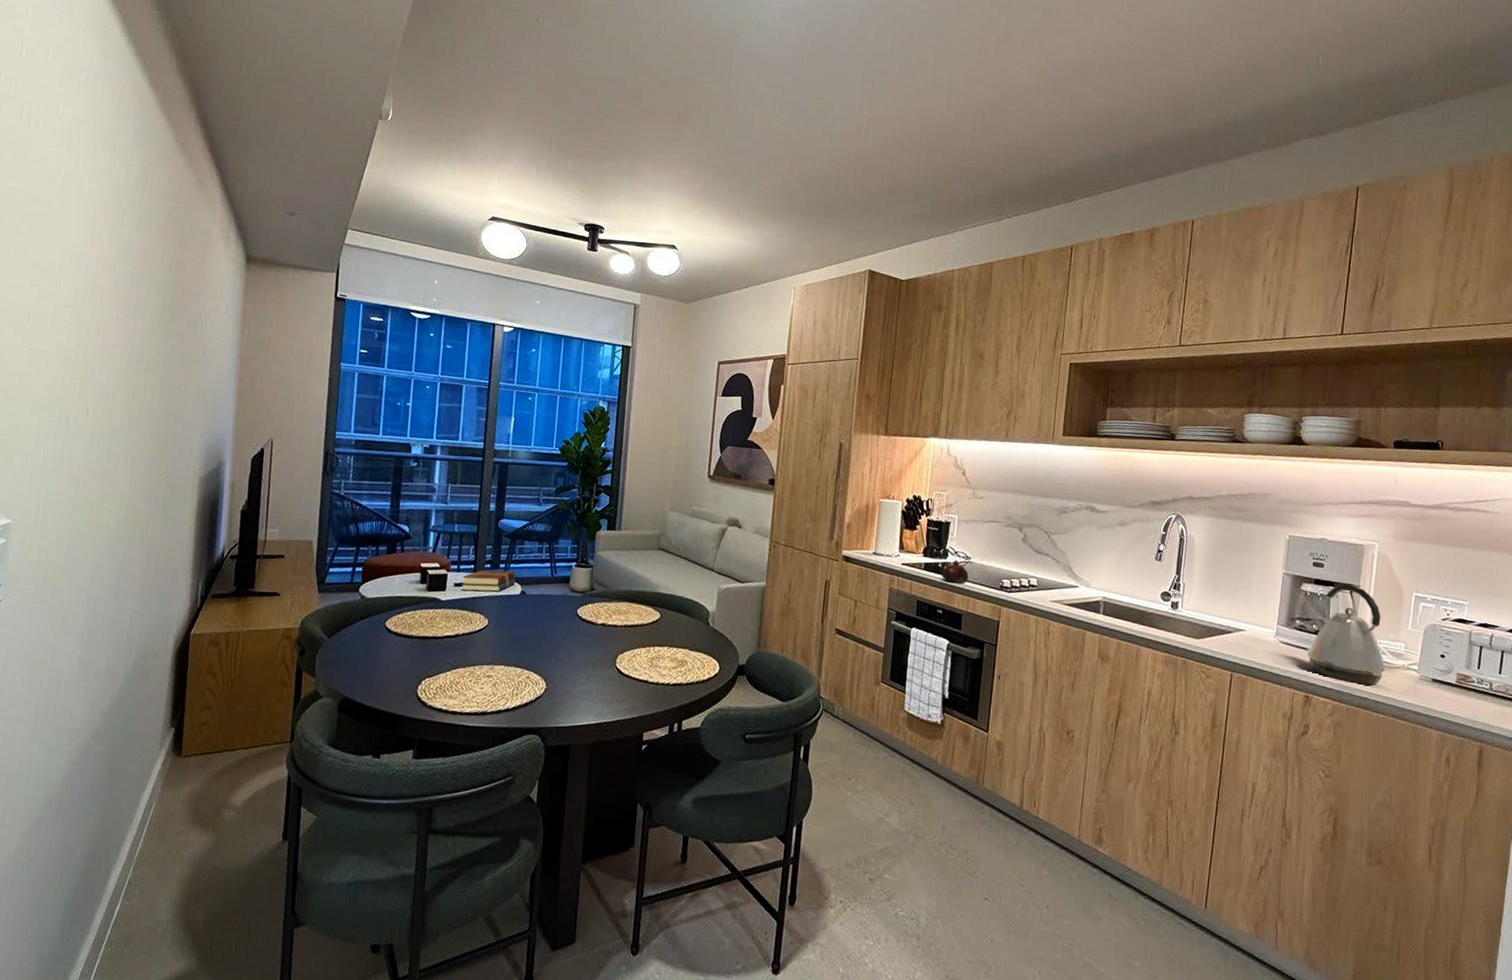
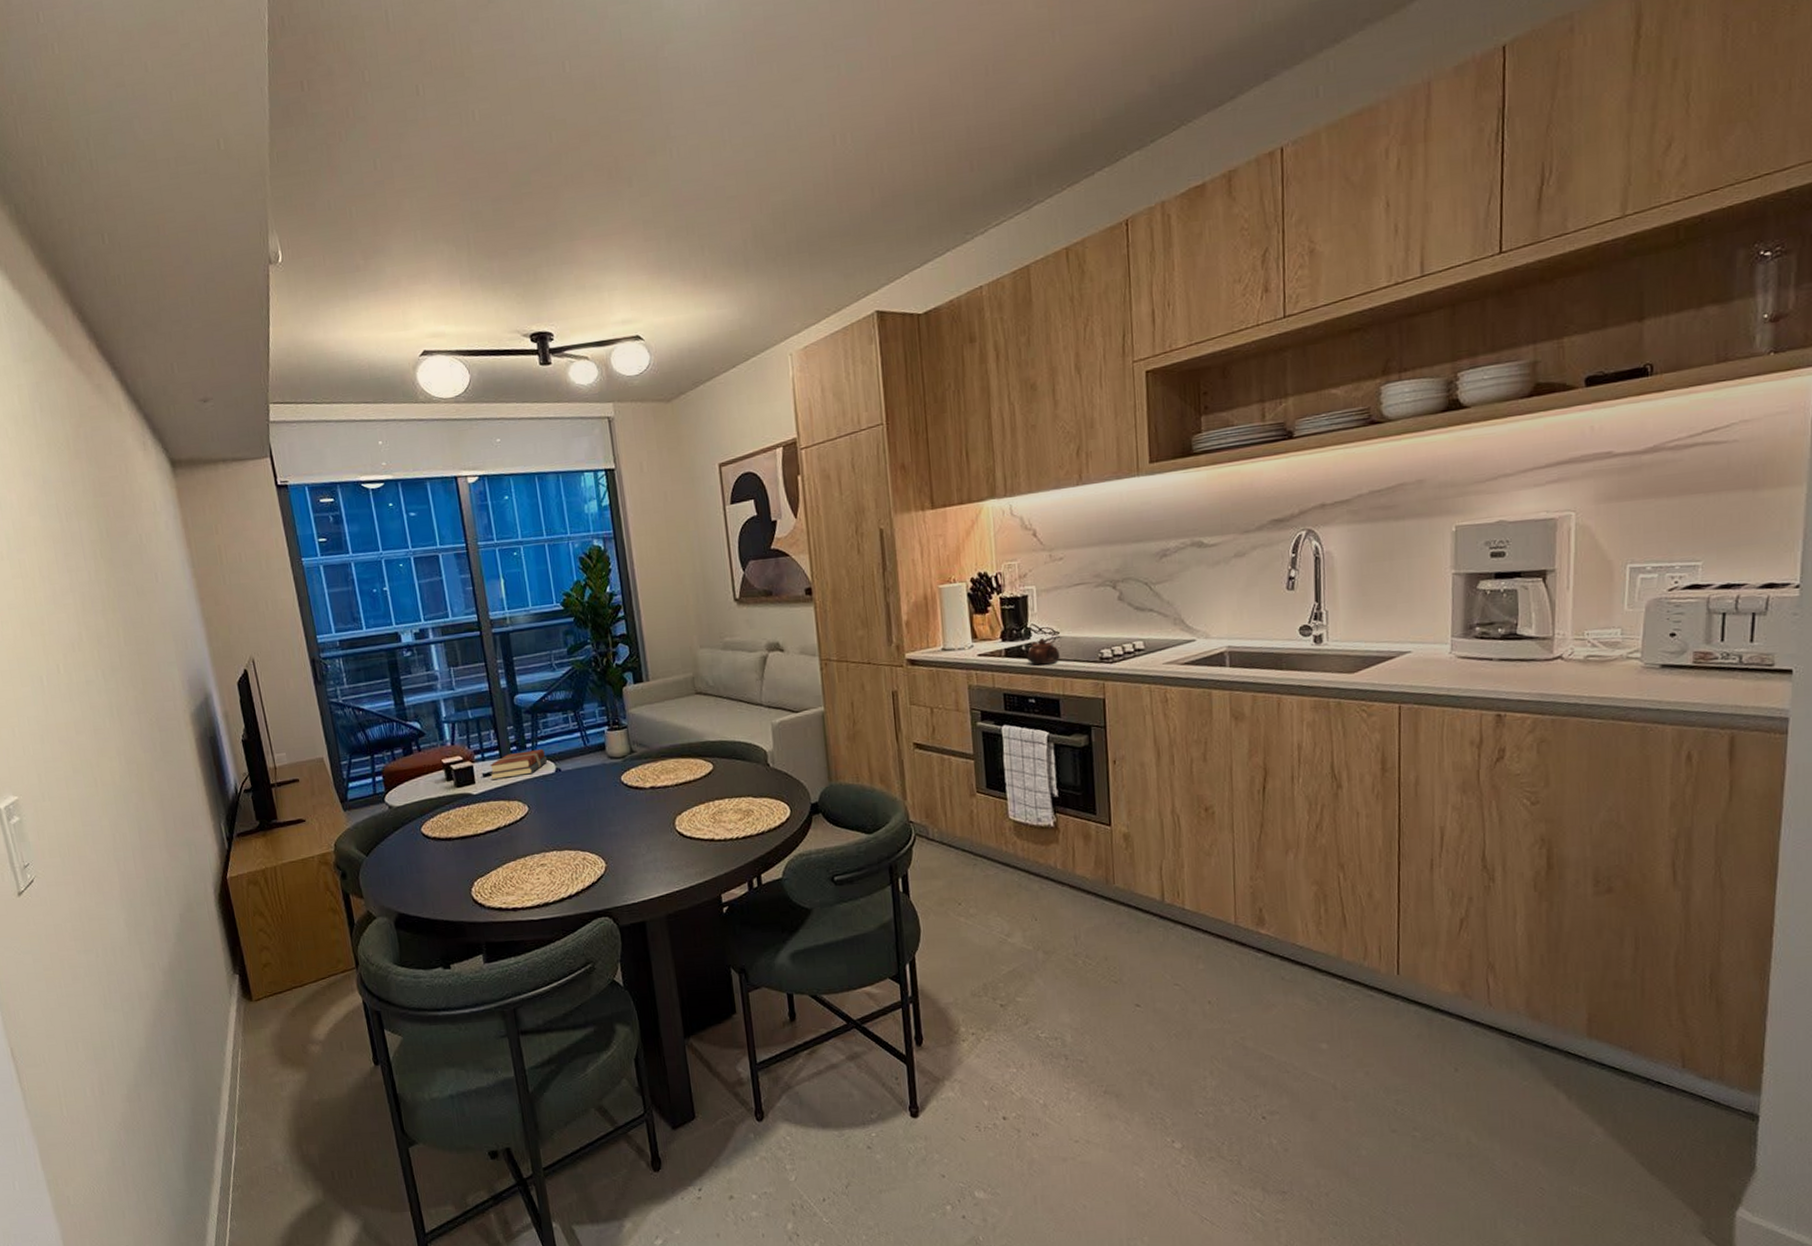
kettle: present [1306,584,1386,685] -> none [1493,570,1599,690]

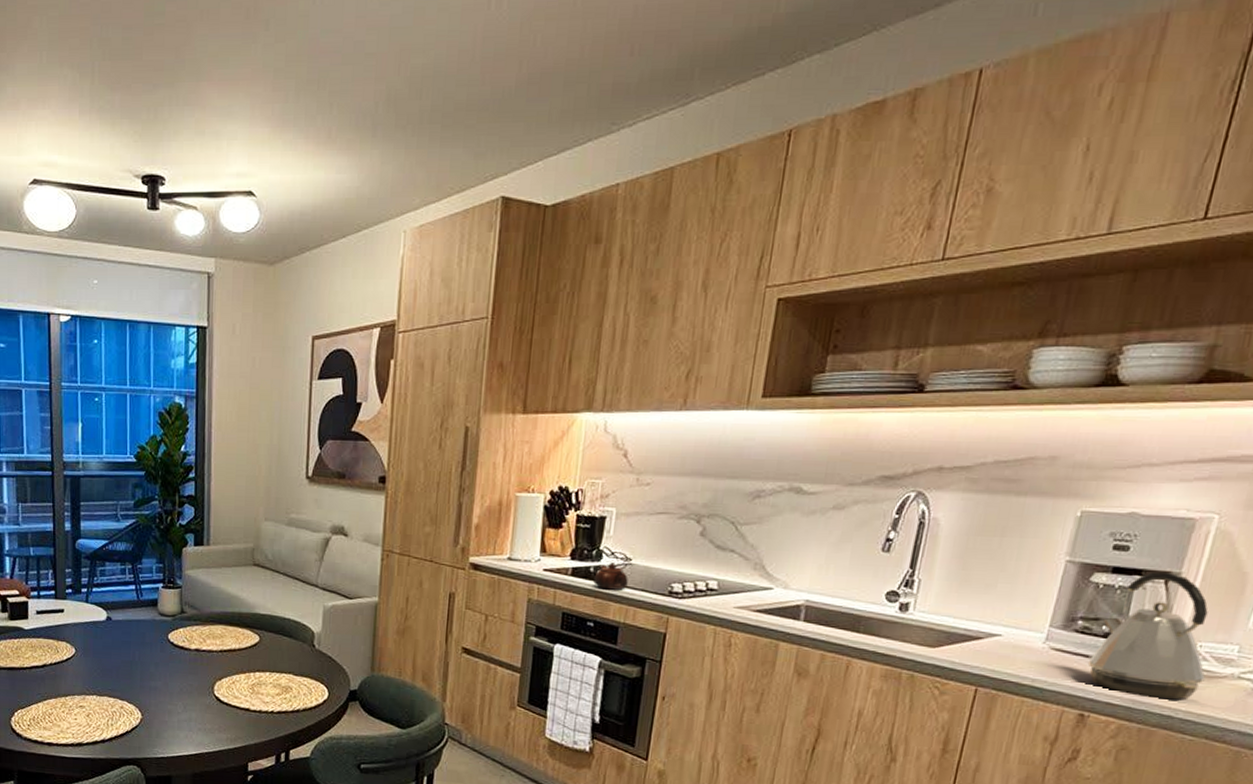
books: present [490,749,548,781] -> none [43,595,100,619]
kettle: none [1493,570,1599,690] -> present [1087,572,1208,700]

